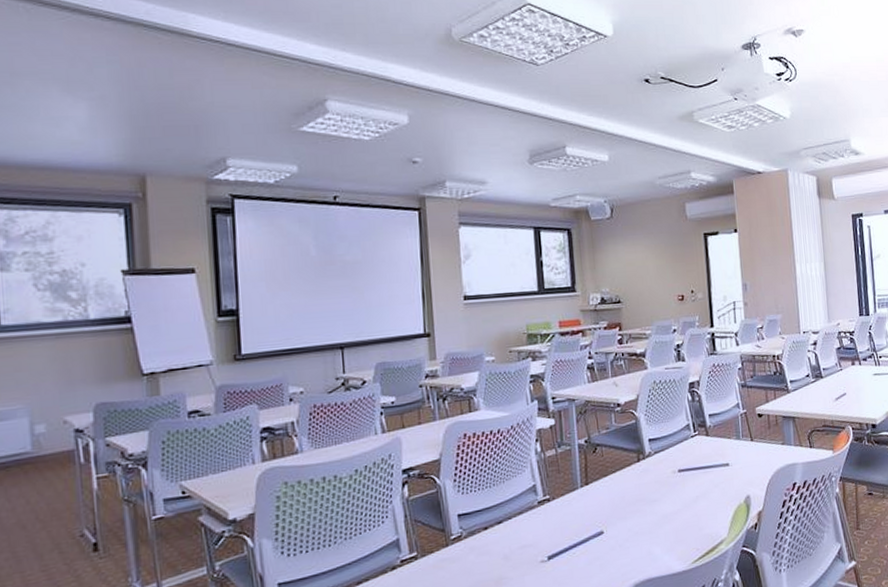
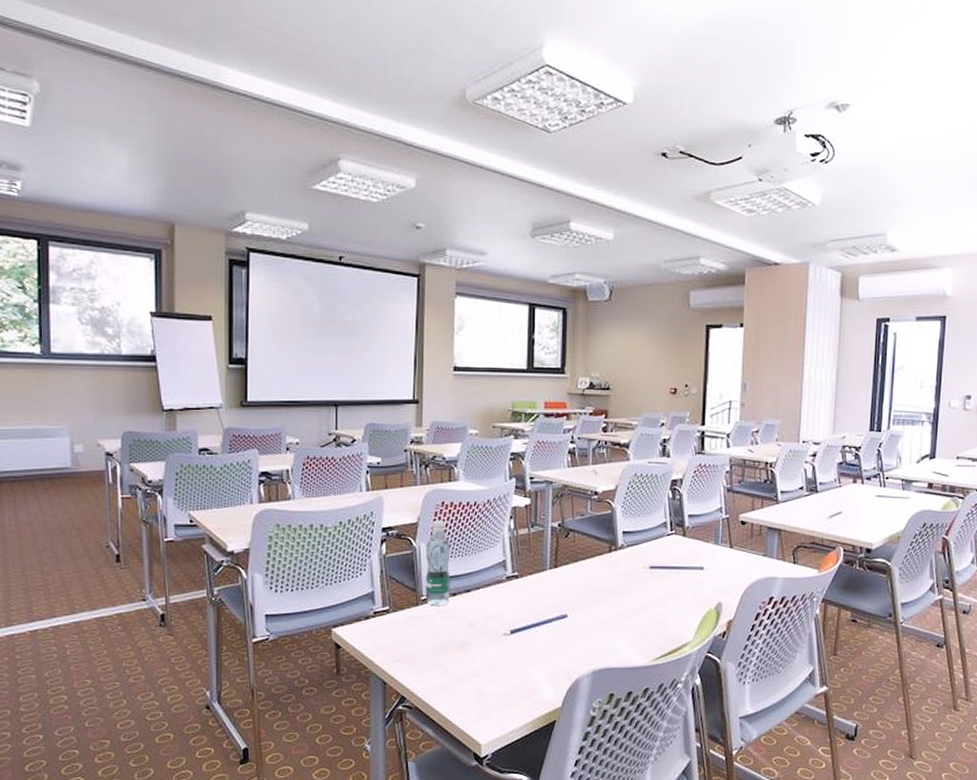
bottle: none [450,453,482,545] -> present [425,520,451,606]

